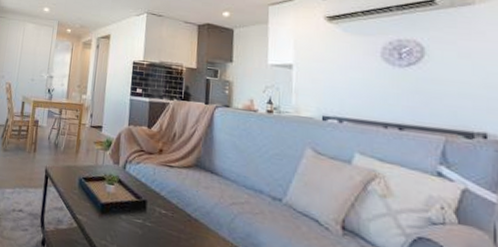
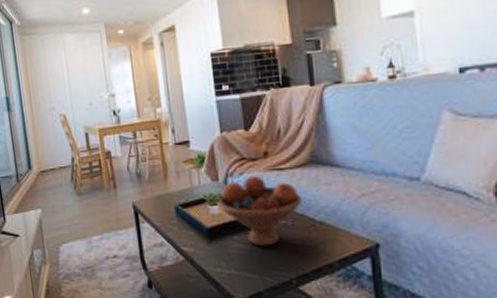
fruit bowl: none [114,166,184,231] -> present [218,176,303,246]

